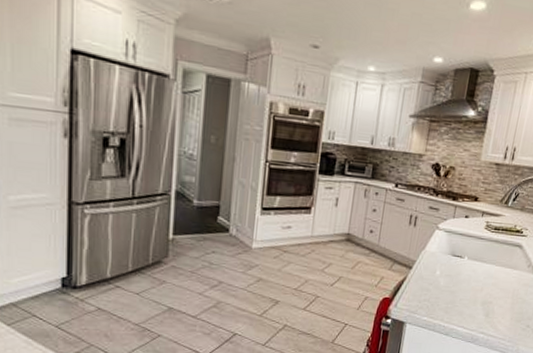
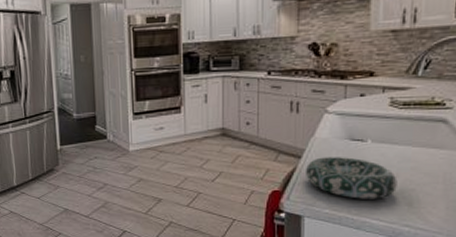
decorative bowl: none [413,269,481,309] -> present [306,157,397,199]

